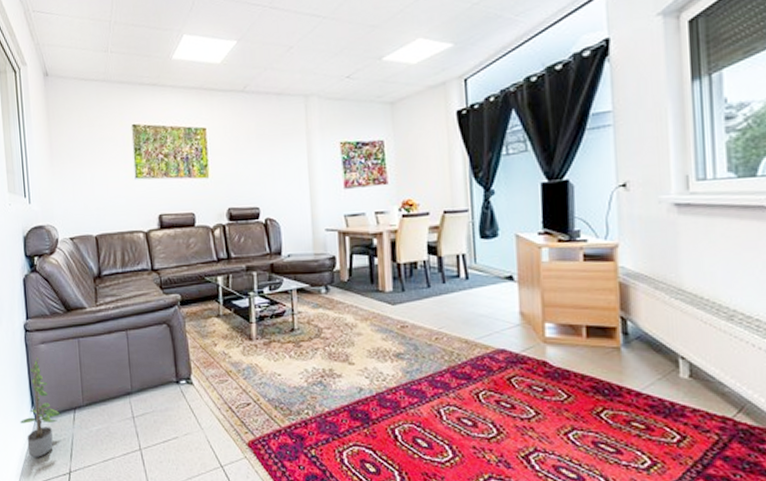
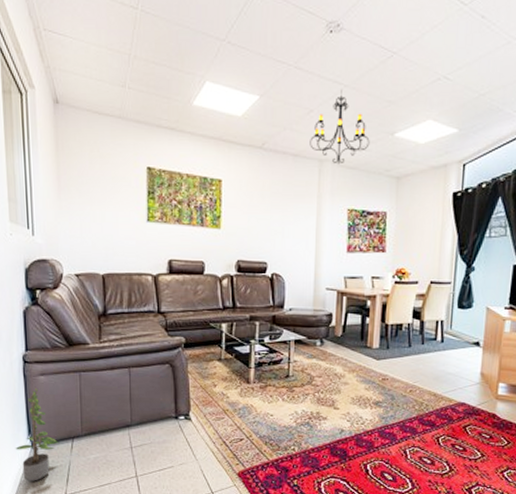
chandelier: none [292,22,357,98] -> present [309,89,370,165]

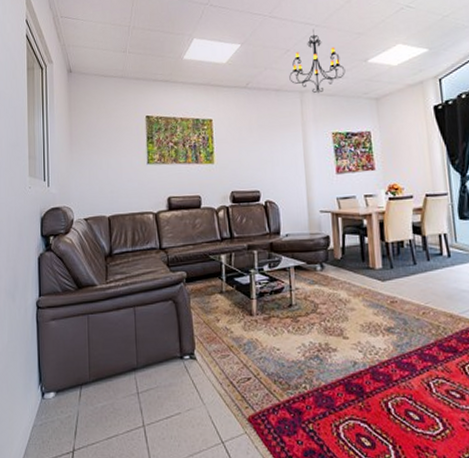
potted plant: present [15,386,60,481] -> none [26,332,68,435]

